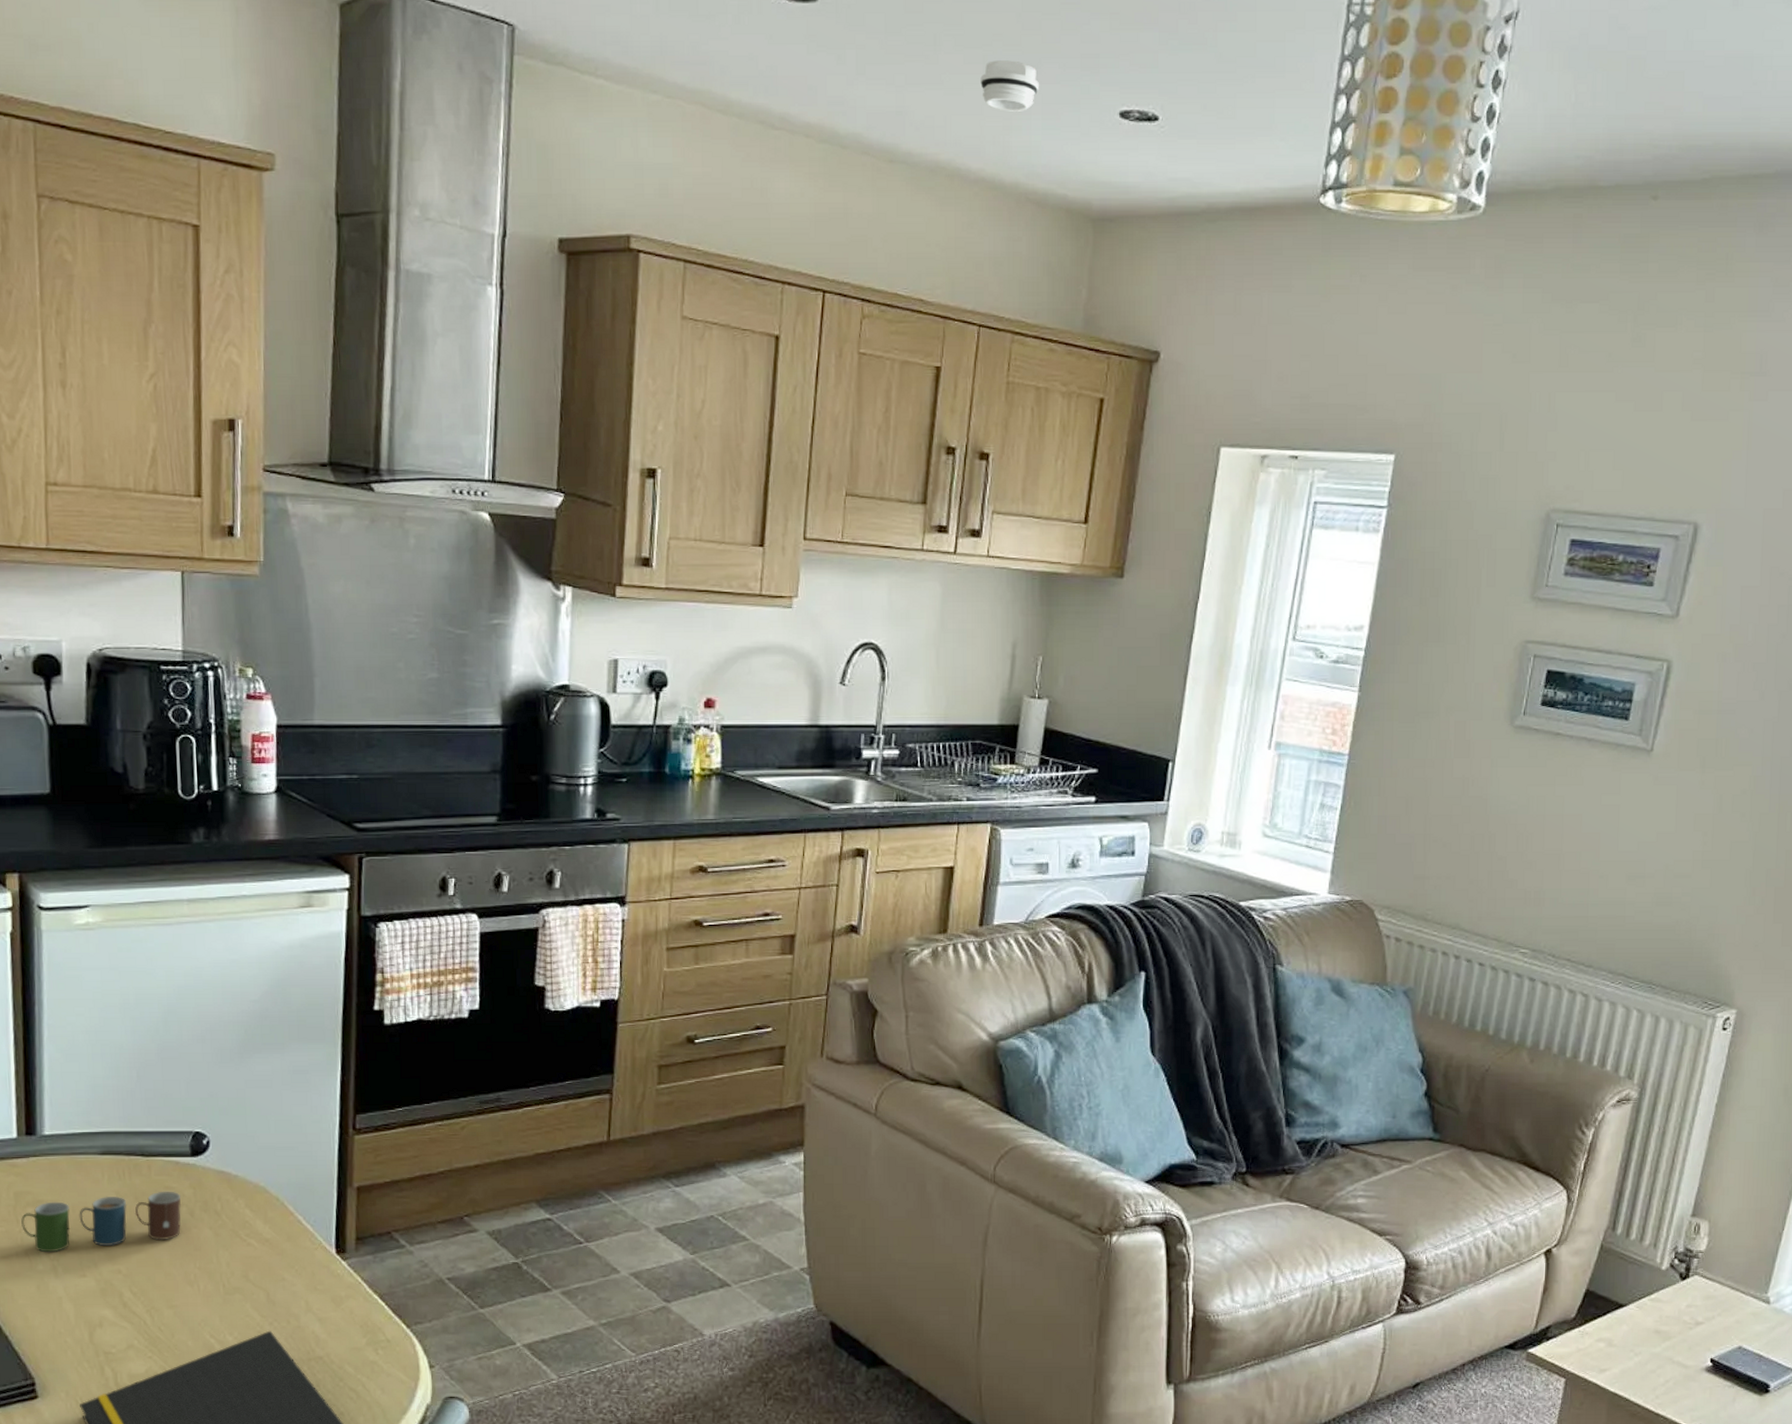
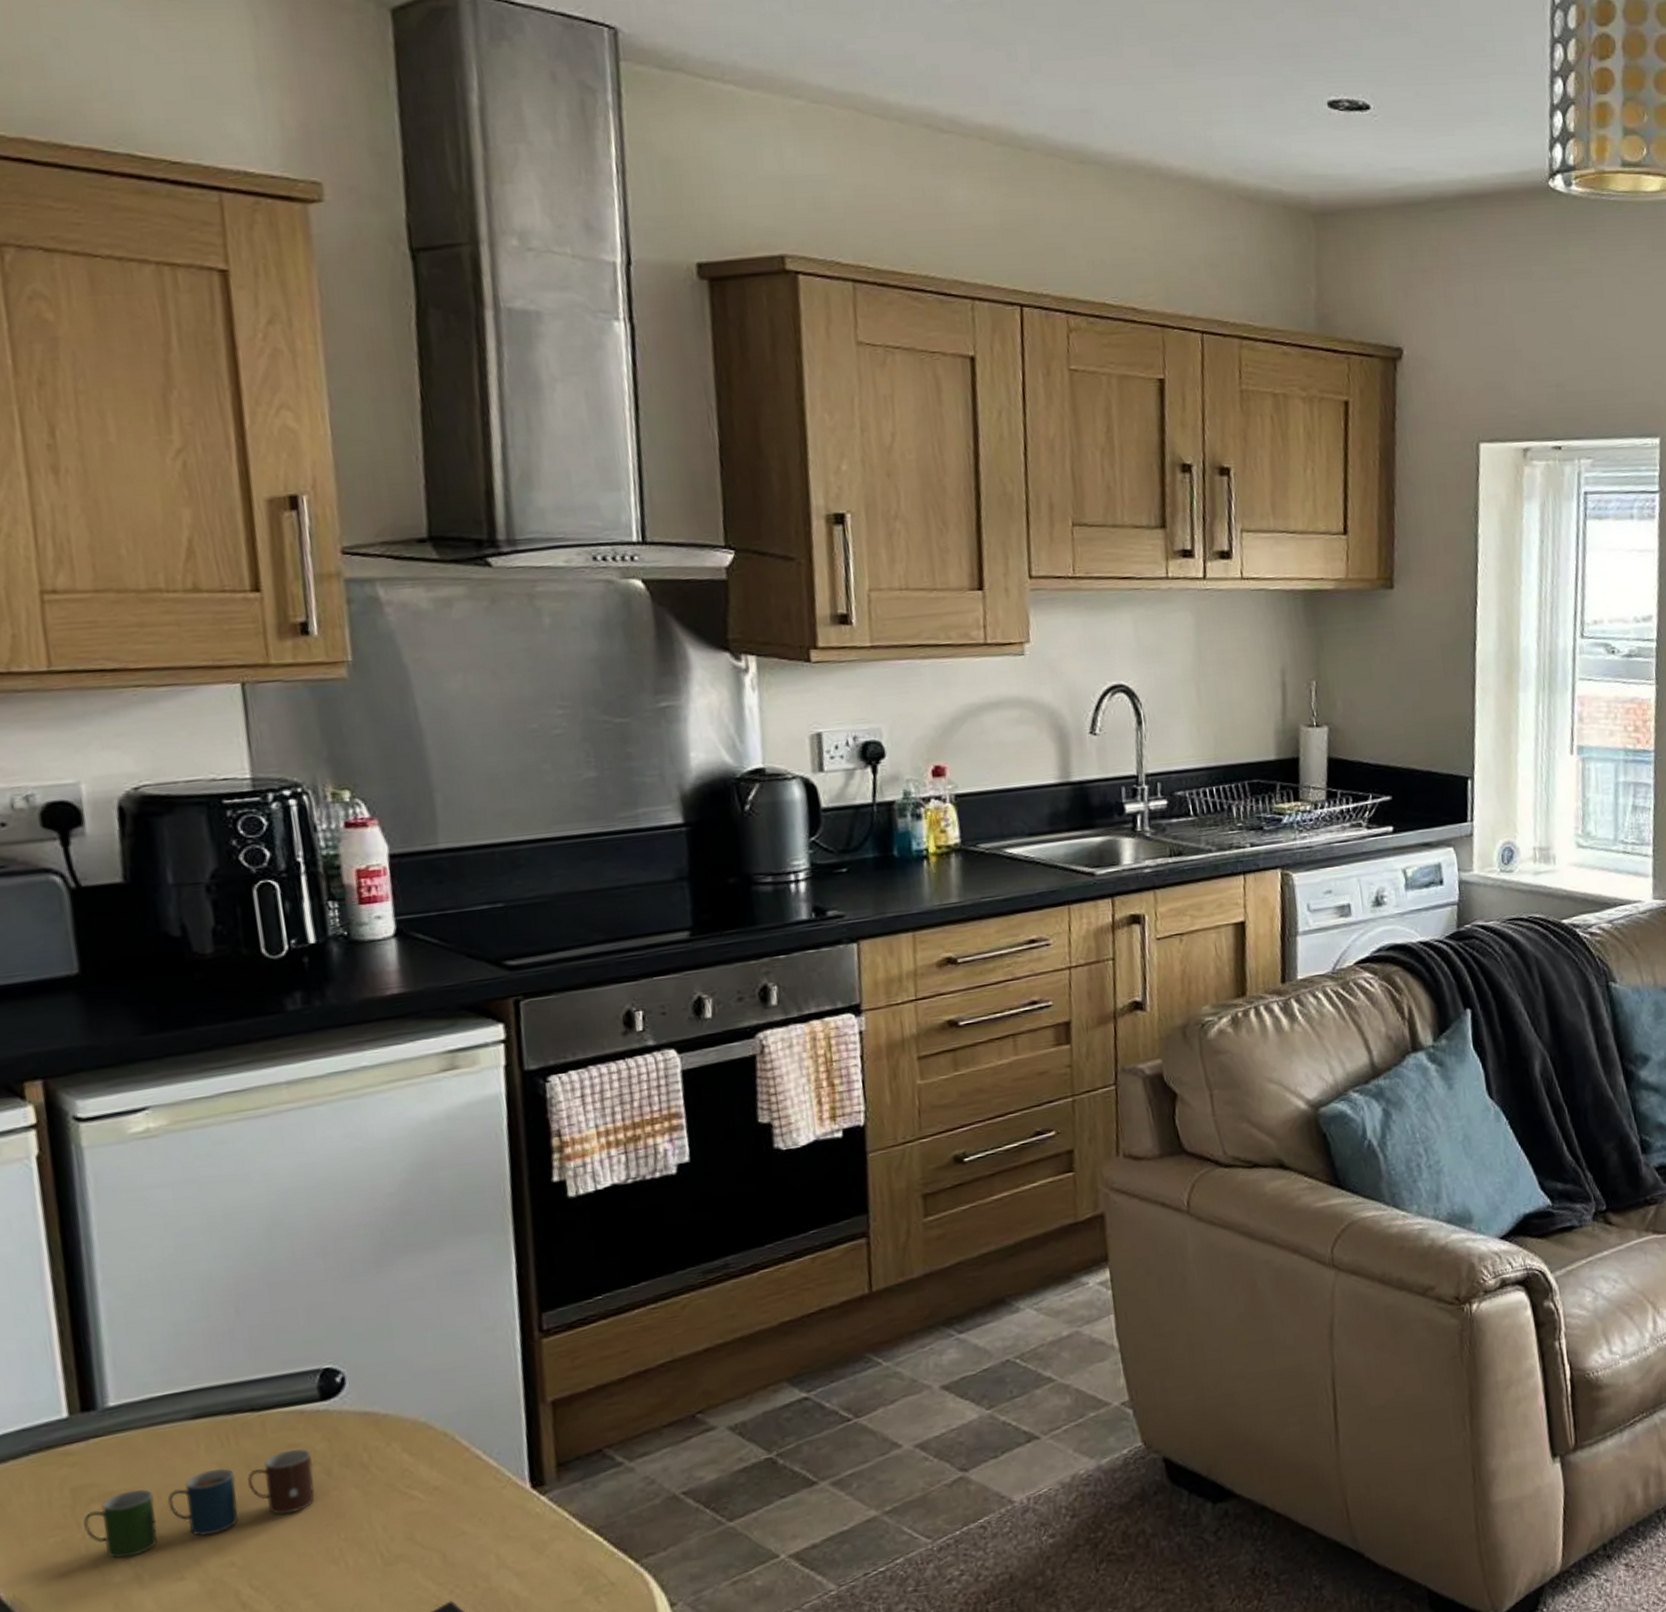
smoke detector: present [980,60,1039,111] -> none [1171,52,1238,105]

